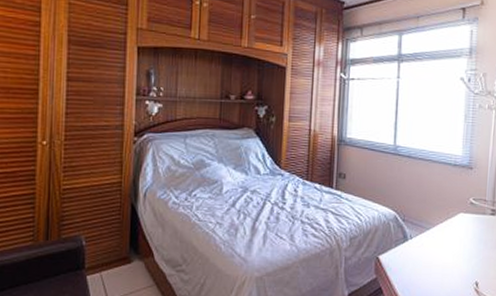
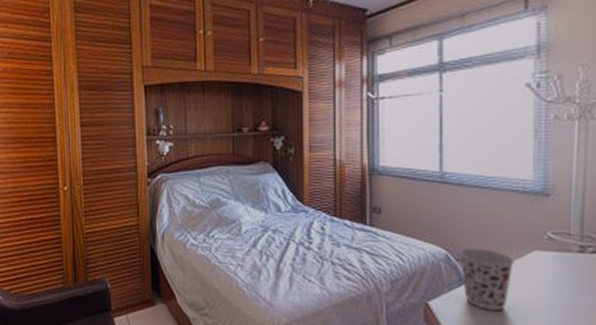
cup: none [405,210,445,263] -> present [459,248,514,311]

